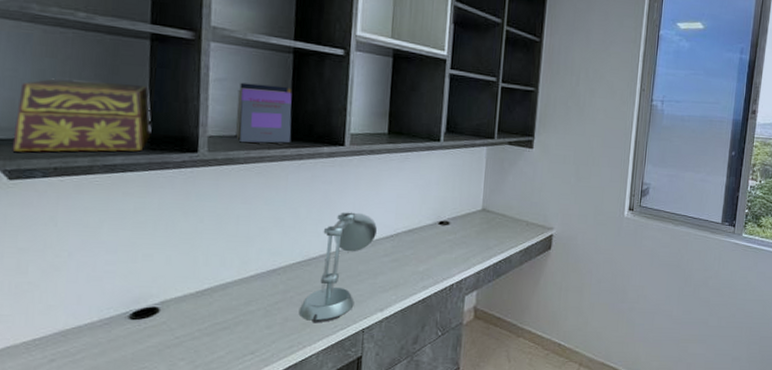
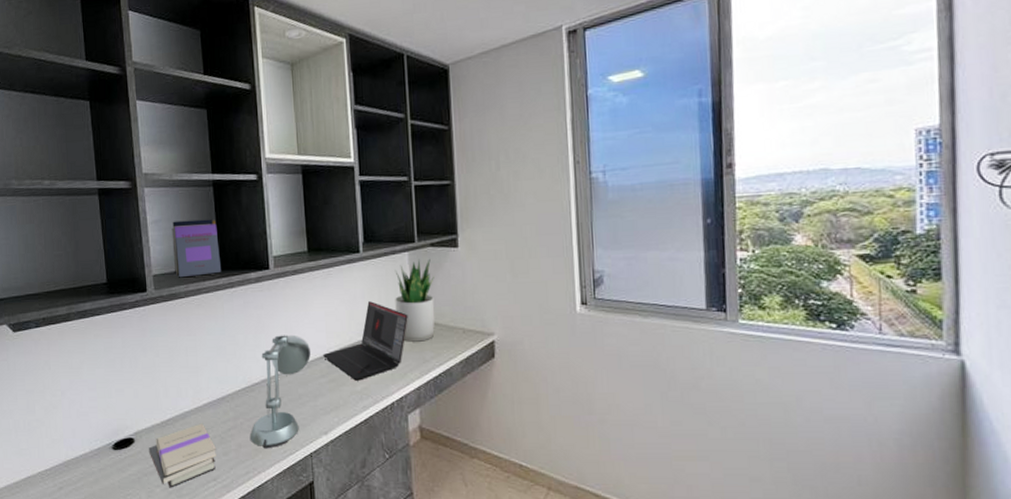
decorative box: present [12,78,152,153] -> none [12,236,109,308]
books: none [175,295,258,361] -> present [148,423,216,488]
laptop: none [389,188,478,262] -> present [323,301,408,381]
planter: none [467,154,508,230] -> present [395,258,435,342]

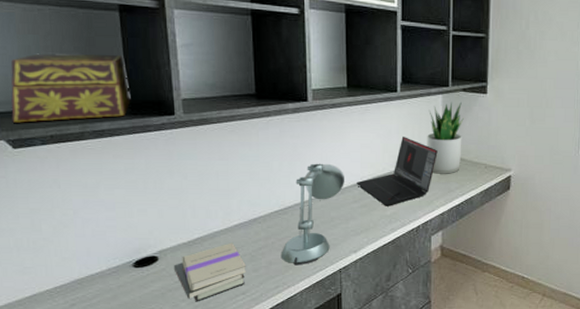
decorative box: none [12,236,109,308] -> present [11,53,131,123]
books: present [171,219,222,278] -> none [204,46,258,104]

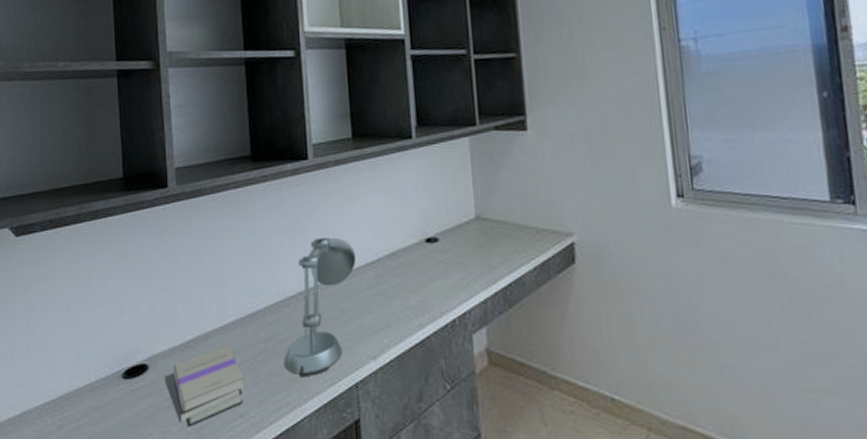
decorative box: present [11,53,131,123] -> none [16,123,126,208]
laptop: present [357,137,438,206] -> none [370,196,470,293]
planter: present [427,101,464,174] -> none [453,144,503,245]

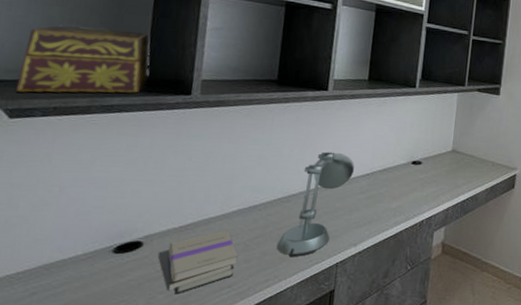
decorative box: none [16,123,126,208] -> present [15,25,151,94]

